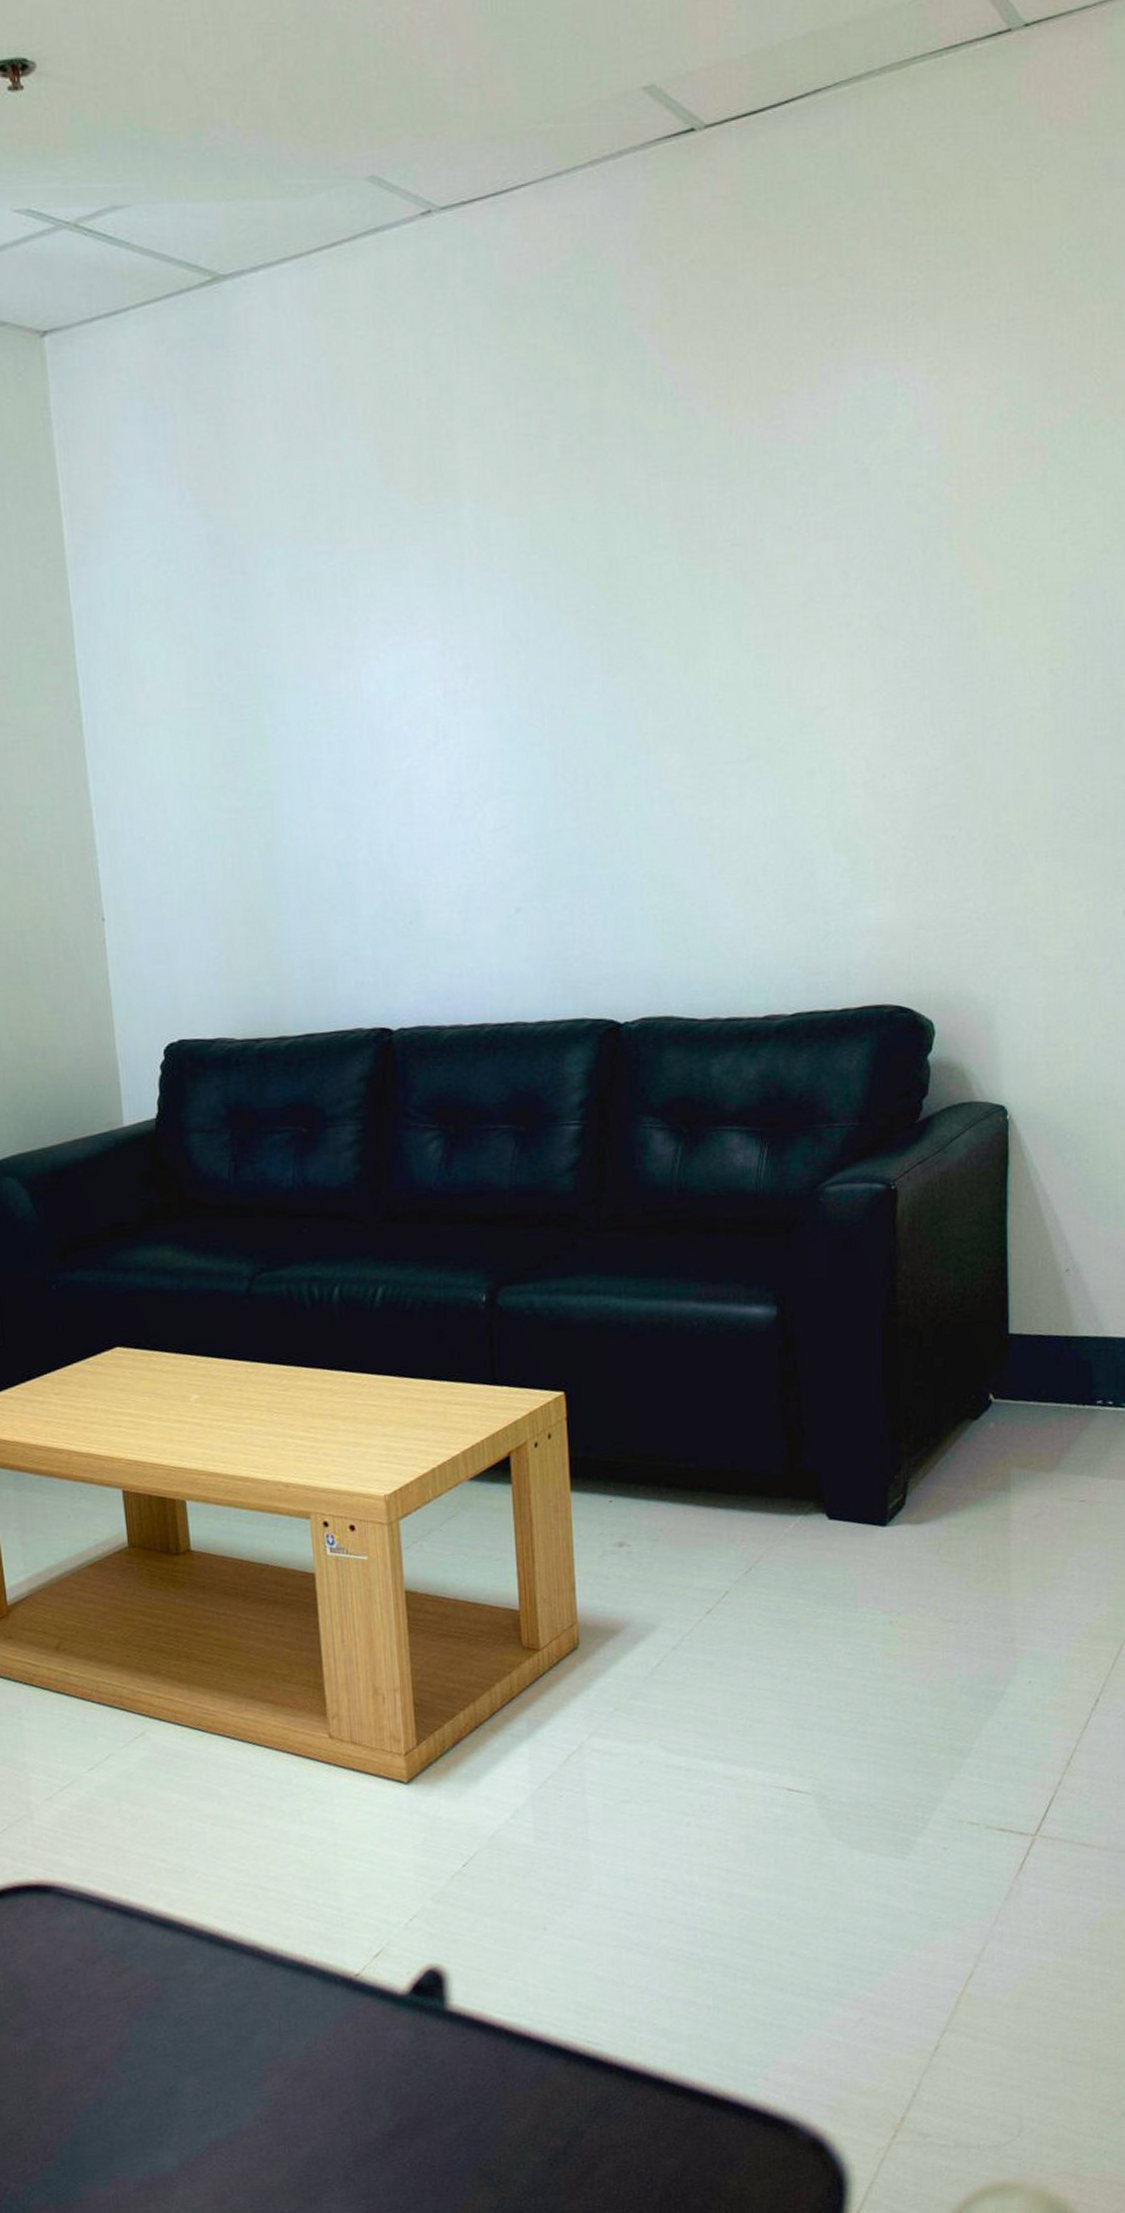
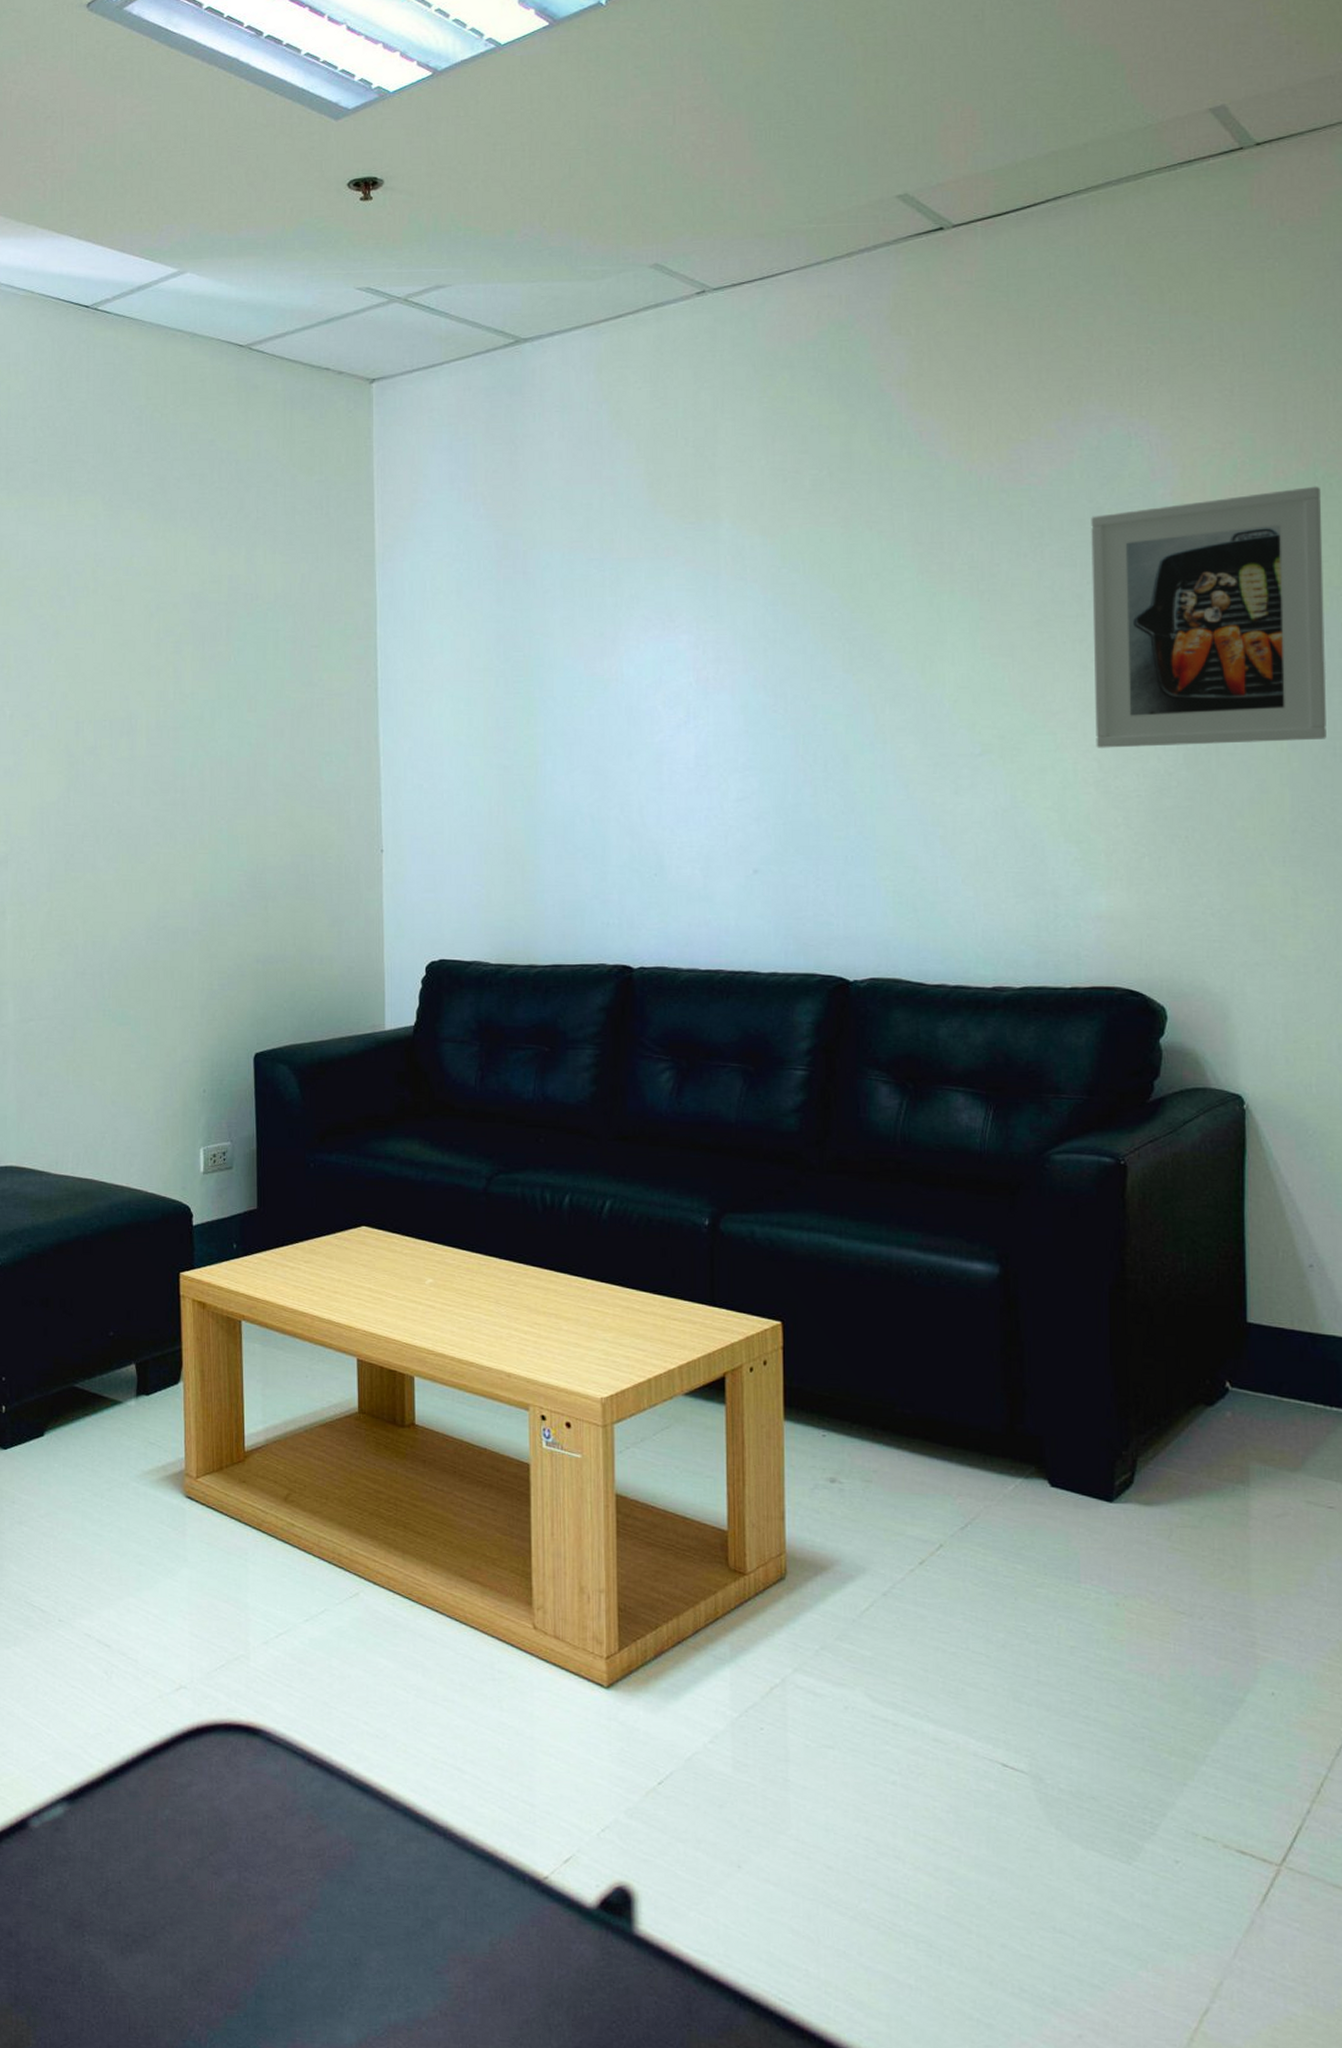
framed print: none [856,436,1088,745] -> present [1091,486,1326,748]

